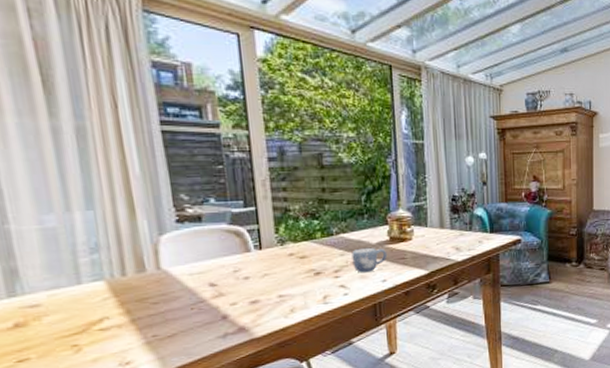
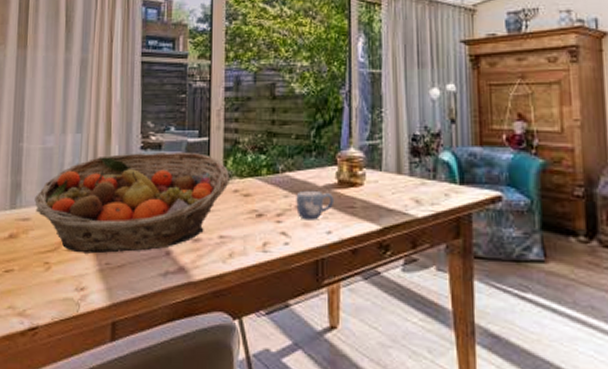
fruit basket: none [42,222,284,331] -> present [35,151,229,254]

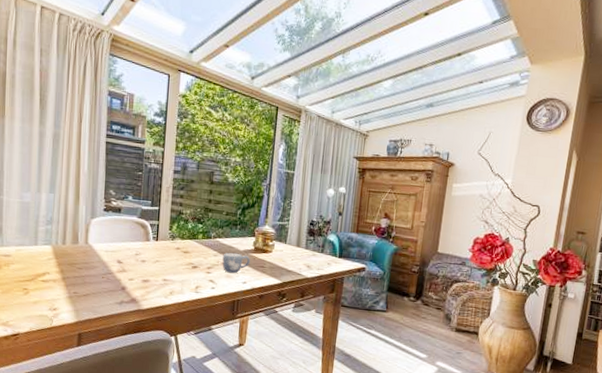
fruit basket: present [35,151,229,254] -> none [14,212,174,286]

